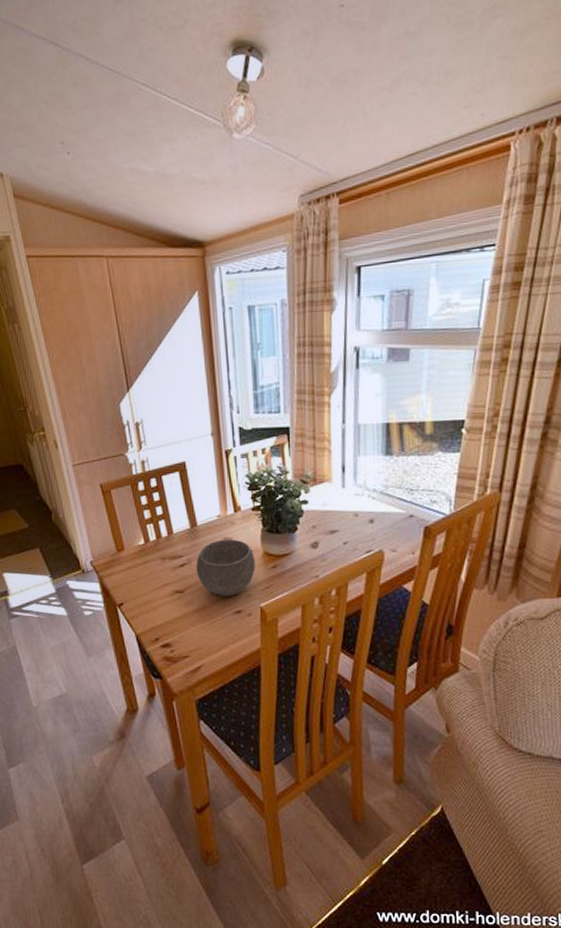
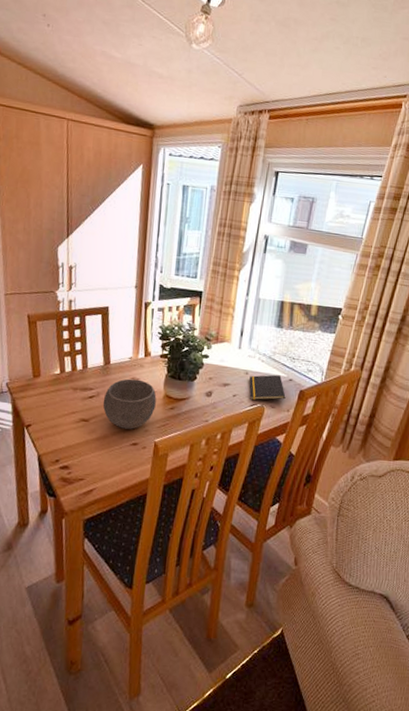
notepad: none [360,512,408,546] -> present [249,375,286,401]

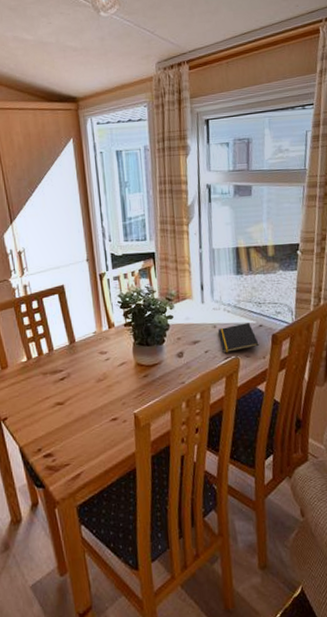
bowl: present [102,379,157,429] -> none [74,352,129,406]

